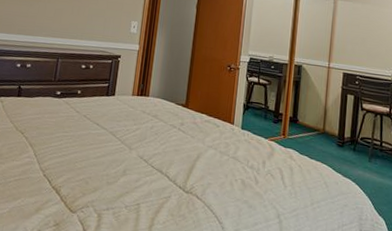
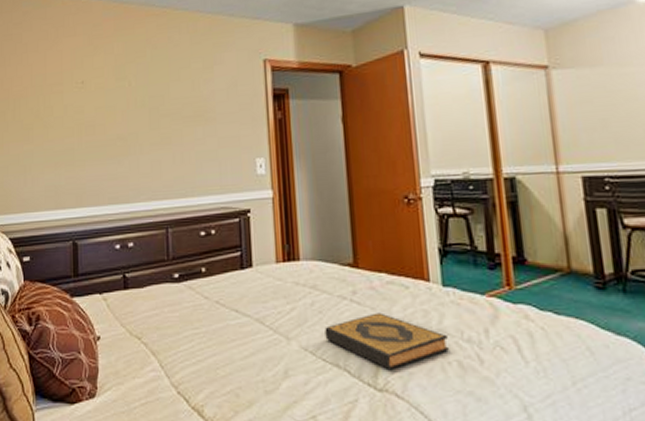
hardback book: none [156,140,238,179] -> present [325,312,449,369]

